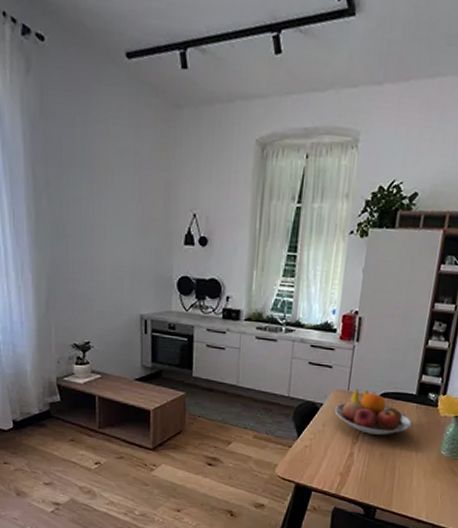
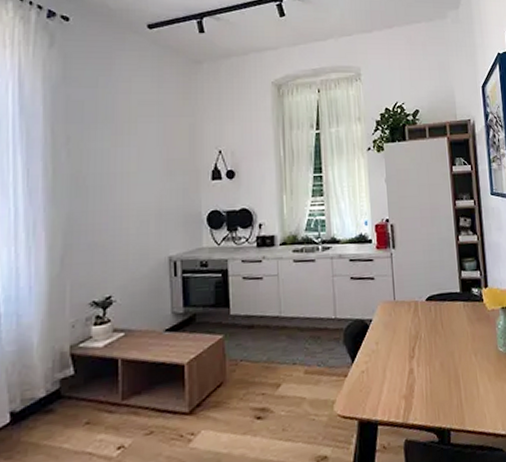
fruit bowl: present [335,389,412,435] -> none [386,296,464,344]

